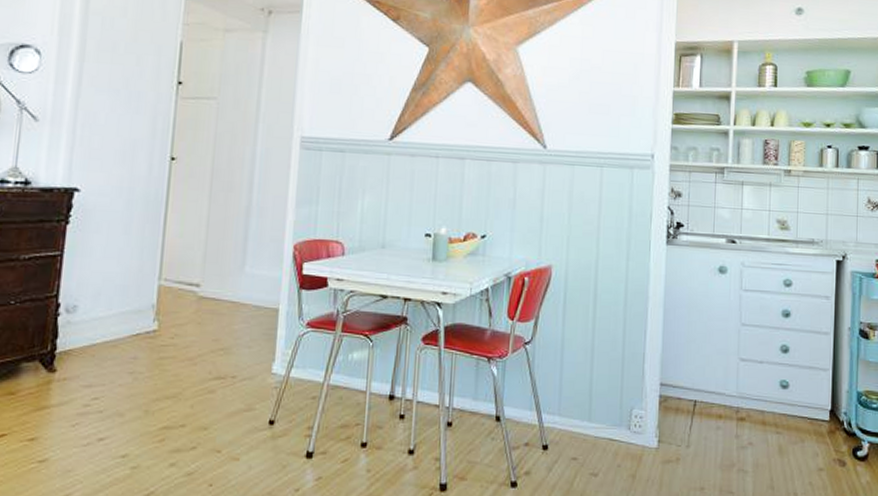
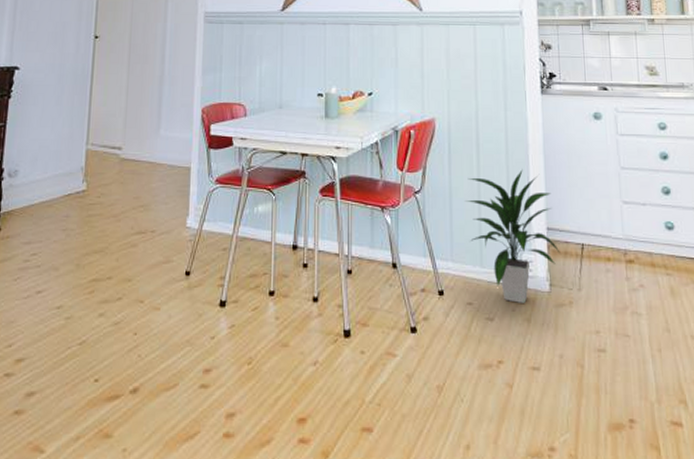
indoor plant: none [578,323,672,459] -> present [465,169,560,303]

